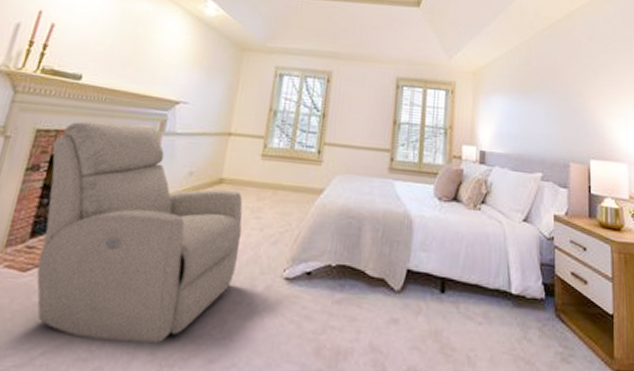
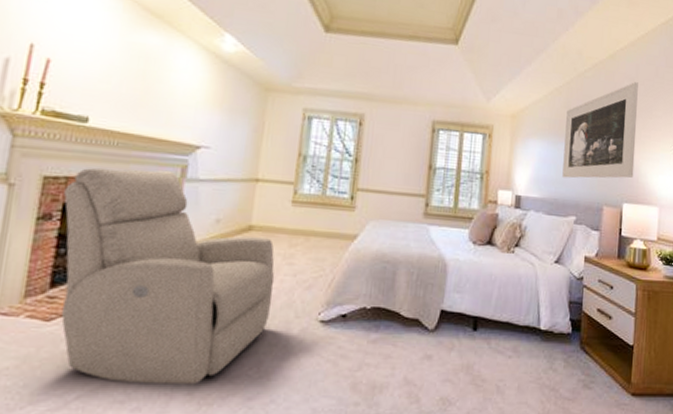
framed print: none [526,40,599,134] -> present [562,82,638,179]

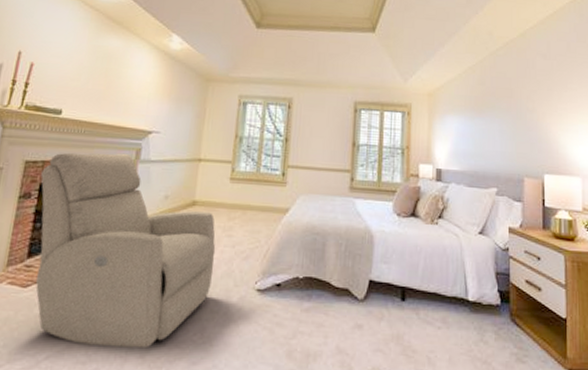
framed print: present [562,82,638,179] -> none [481,58,553,152]

